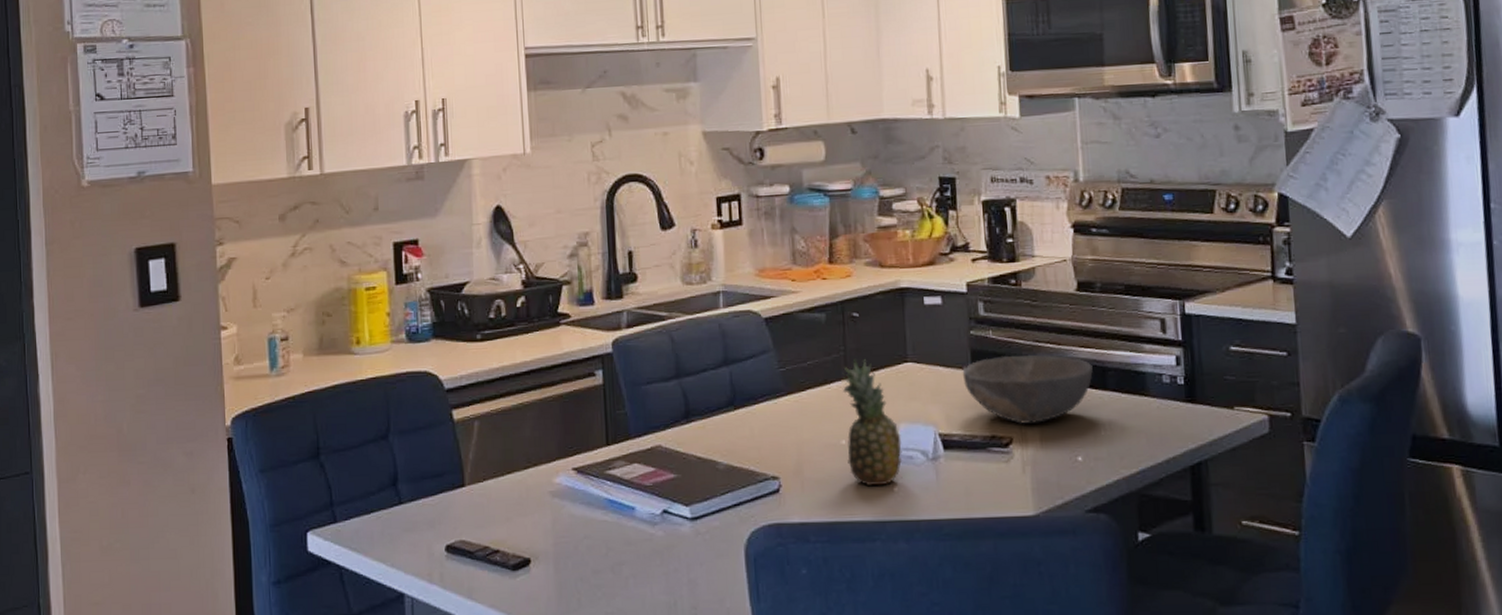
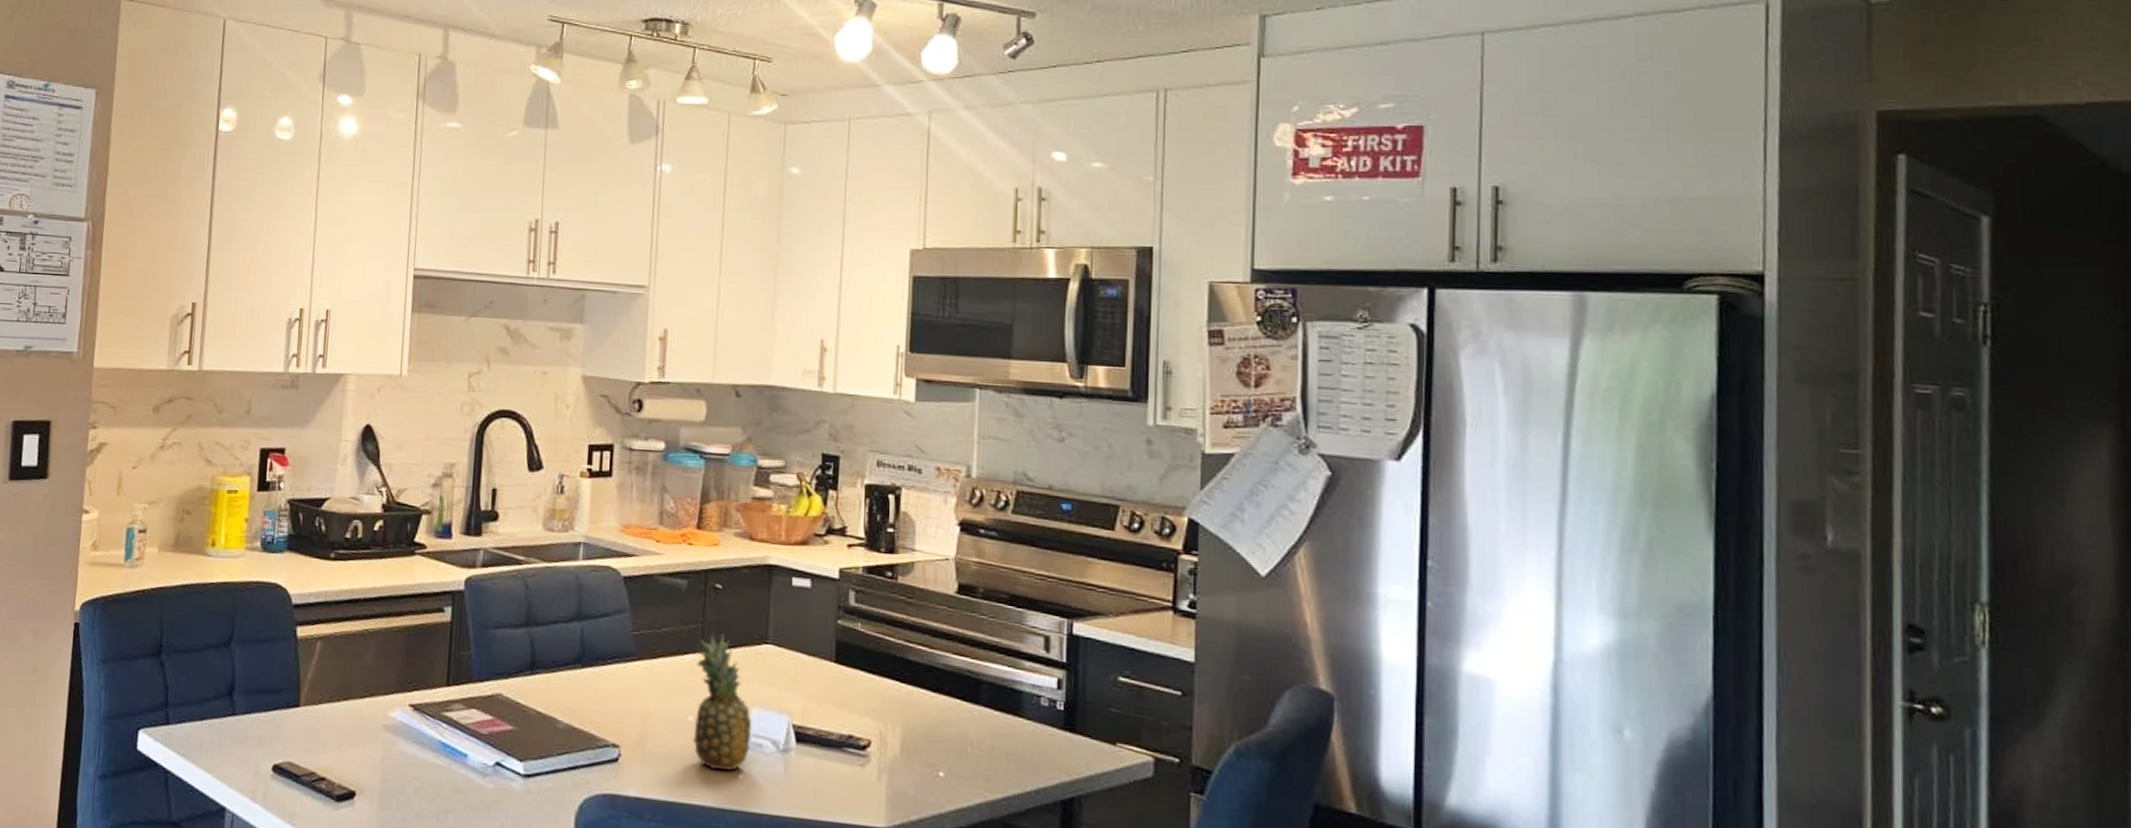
bowl: present [962,354,1093,424] -> none [824,652,965,730]

